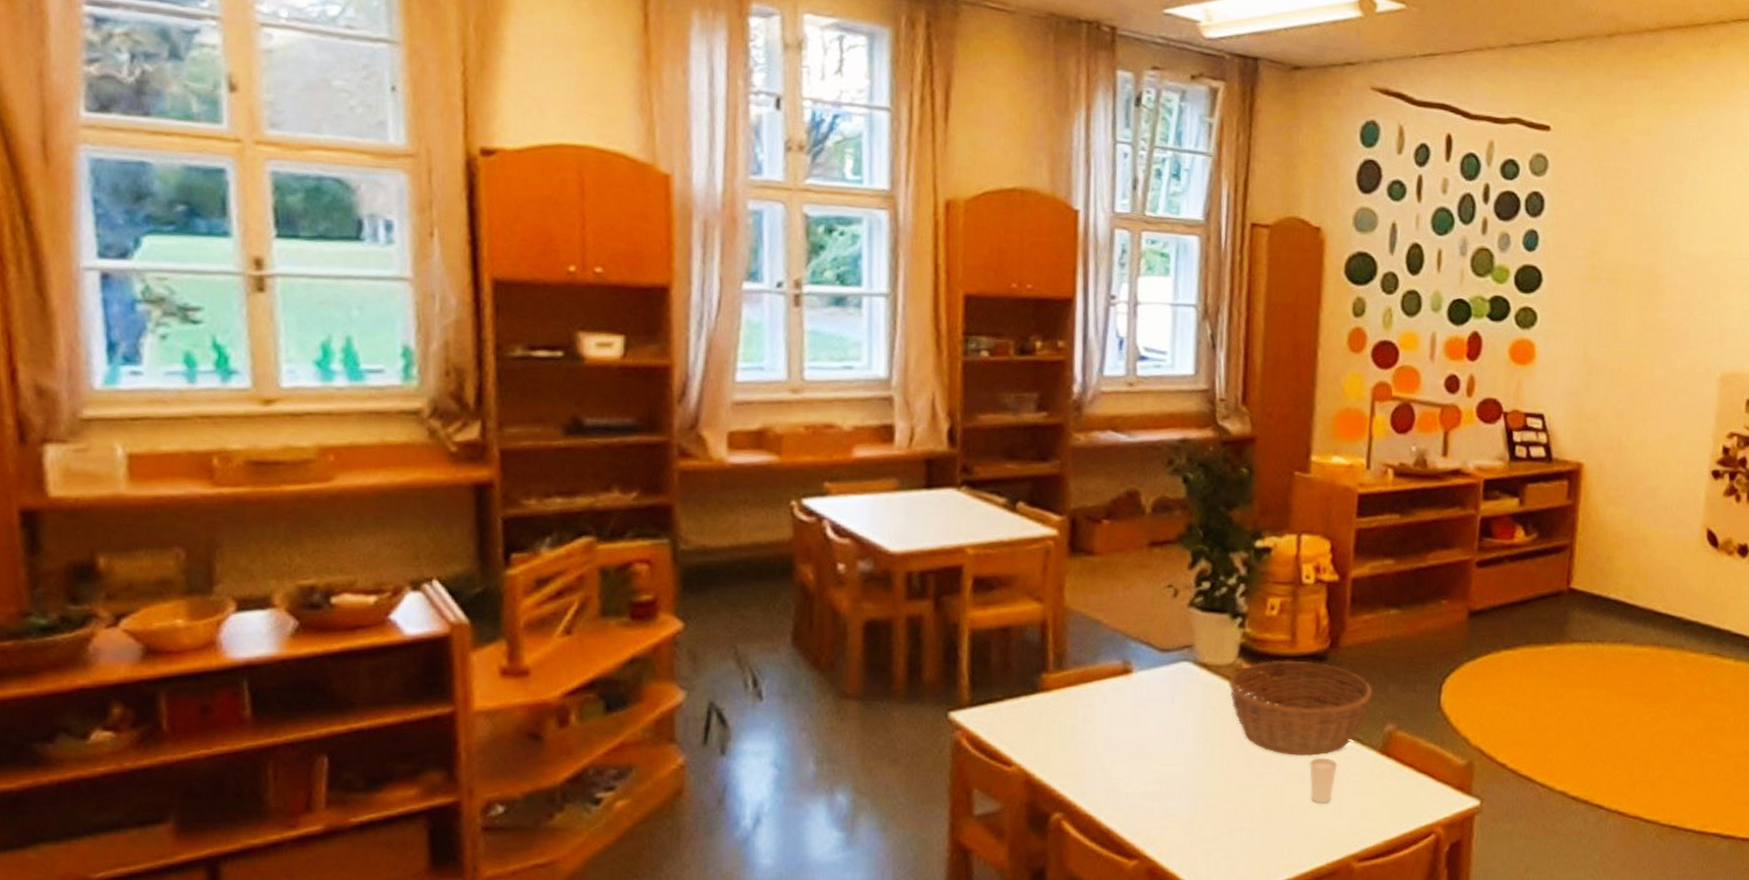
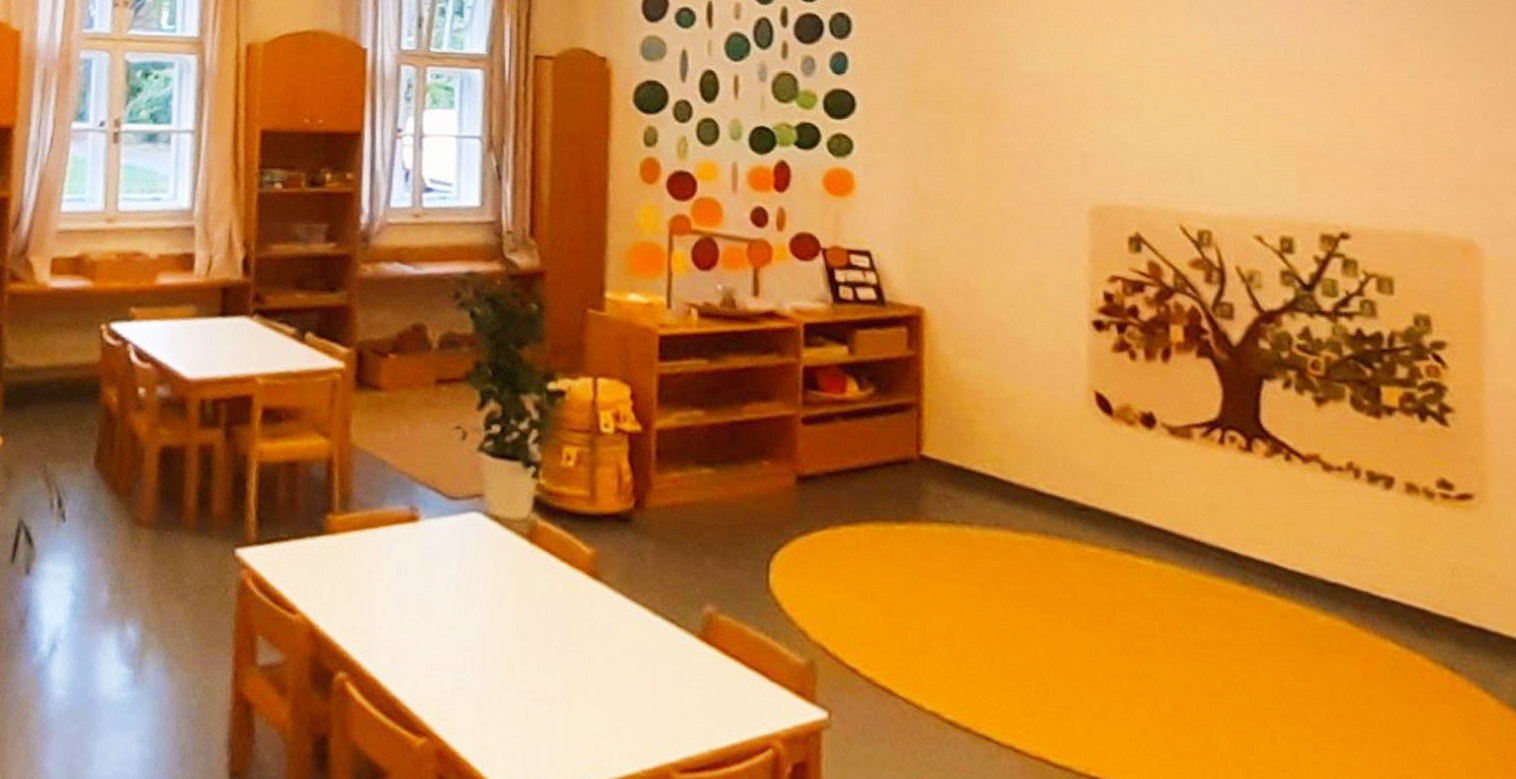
basket: present [1229,660,1373,756] -> none [522,517,687,635]
cup: present [1309,757,1338,804] -> none [615,637,650,695]

